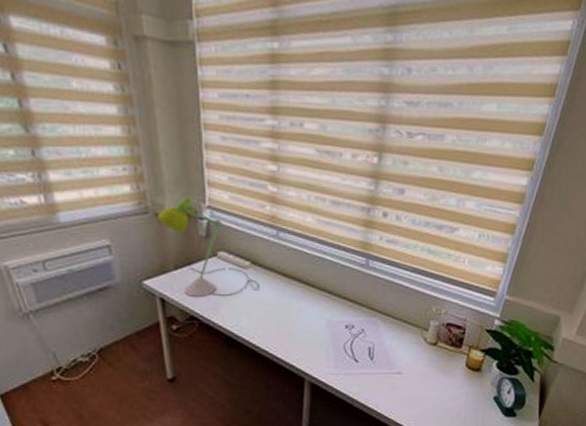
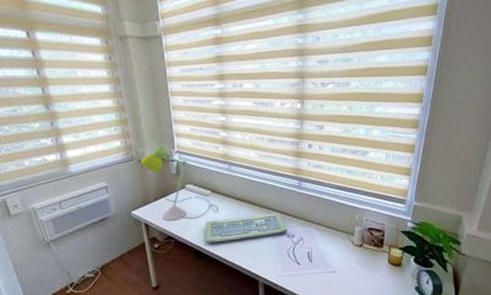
keyboard: none [240,296,347,329] -> present [205,213,288,243]

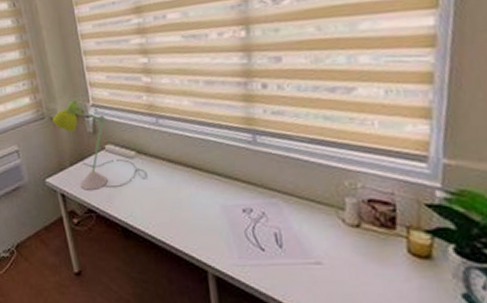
keyboard: present [205,213,288,243] -> none [132,178,244,219]

